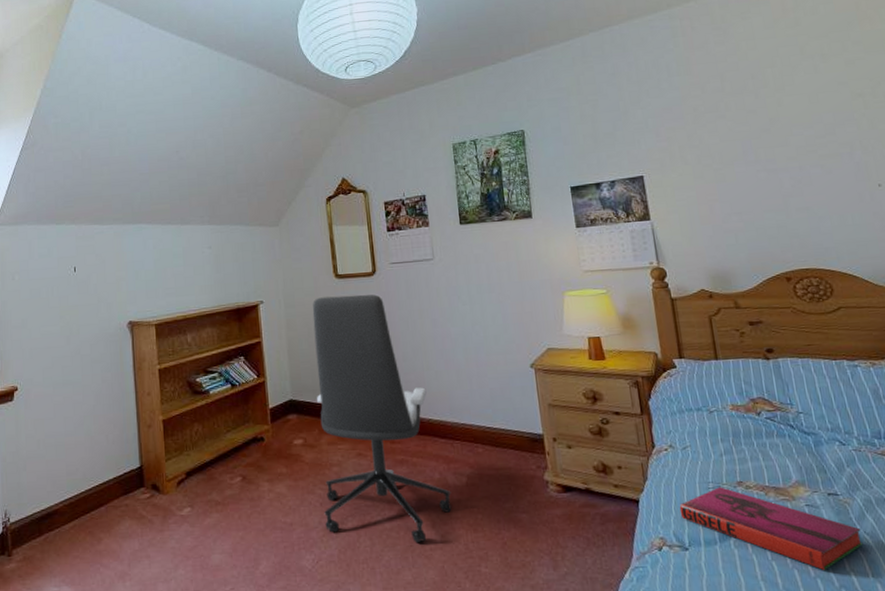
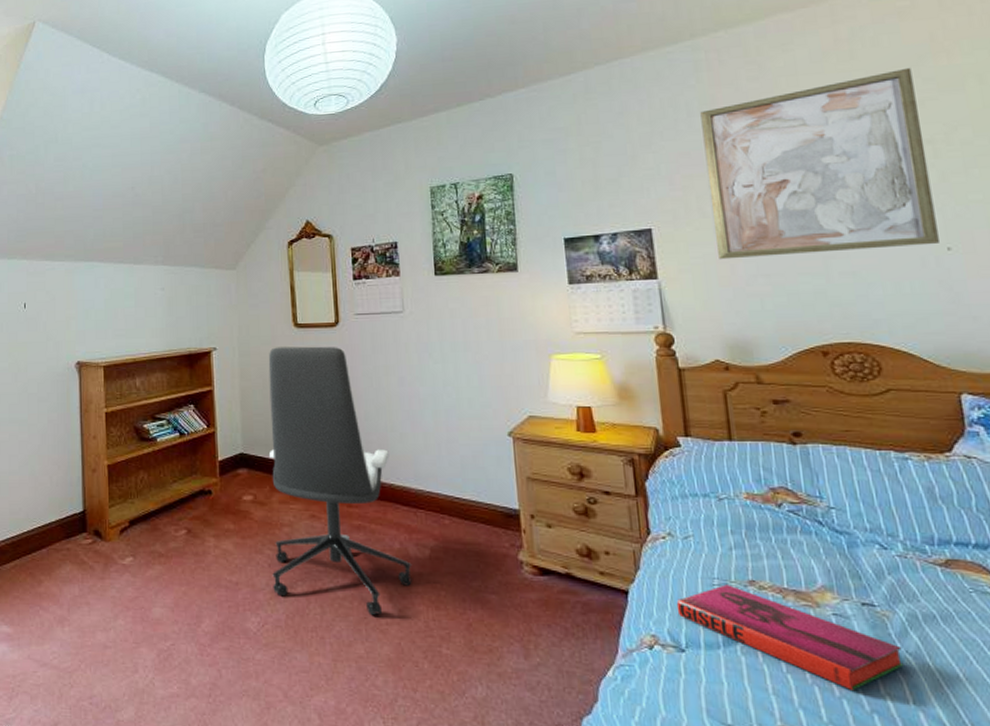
wall art: none [678,32,872,201] -> present [700,67,939,260]

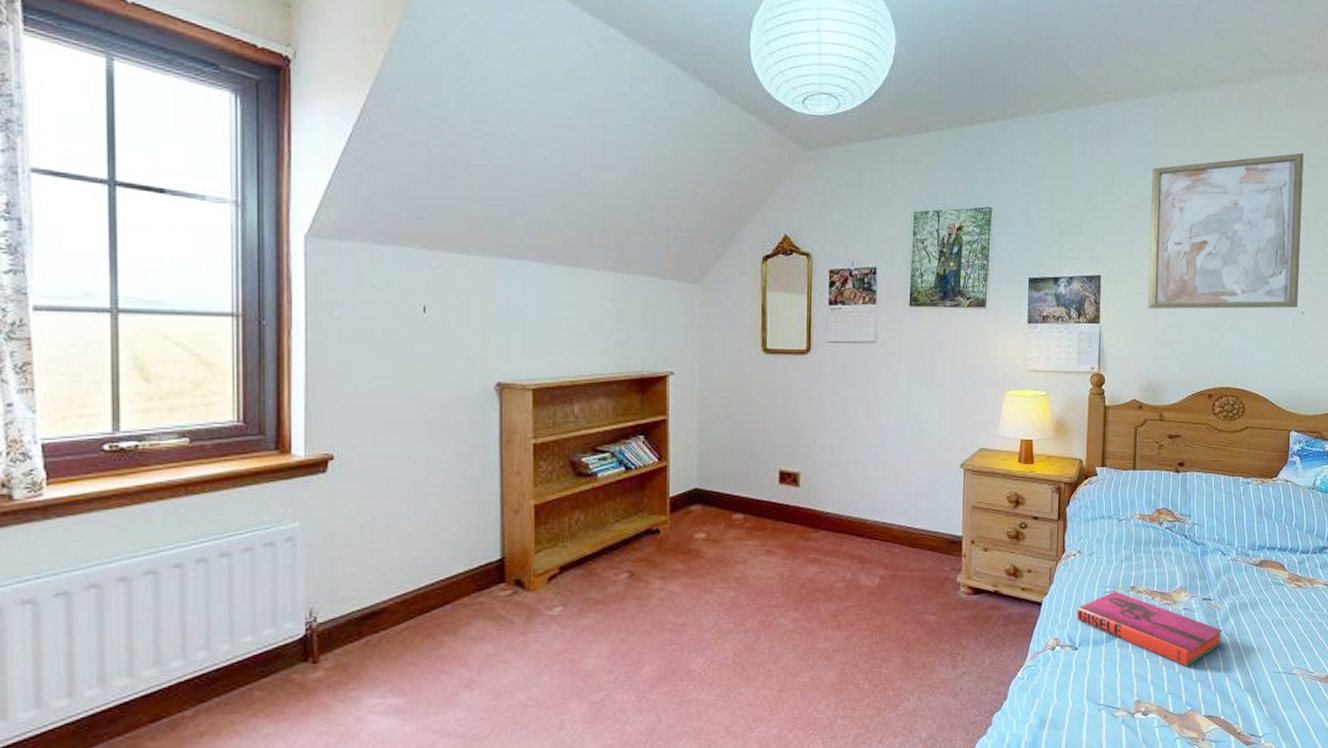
office chair: present [268,346,412,615] -> none [722,374,862,644]

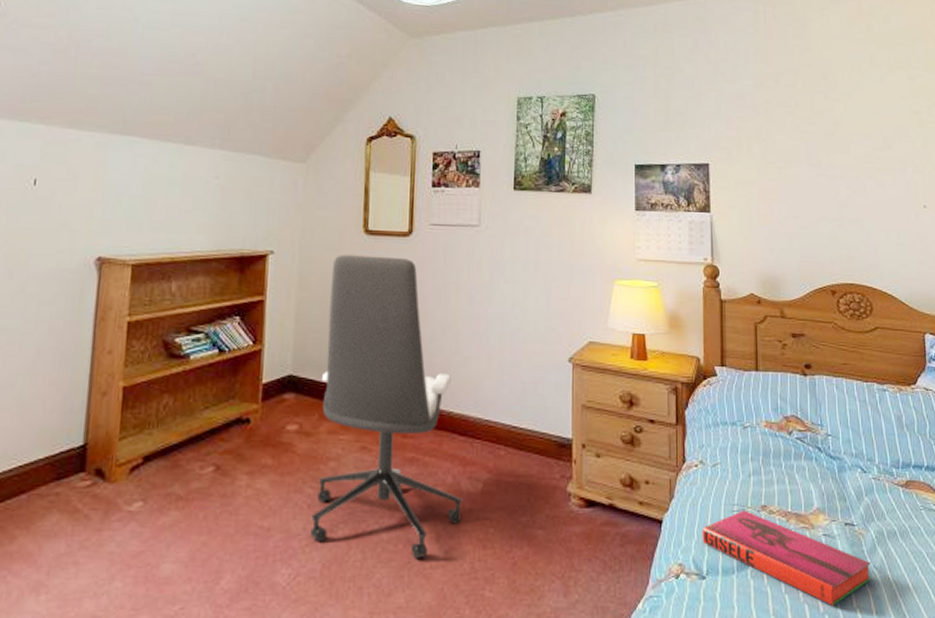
office chair: none [722,374,862,644] -> present [310,255,464,558]
wall art: present [1148,152,1304,310] -> none [756,46,919,202]

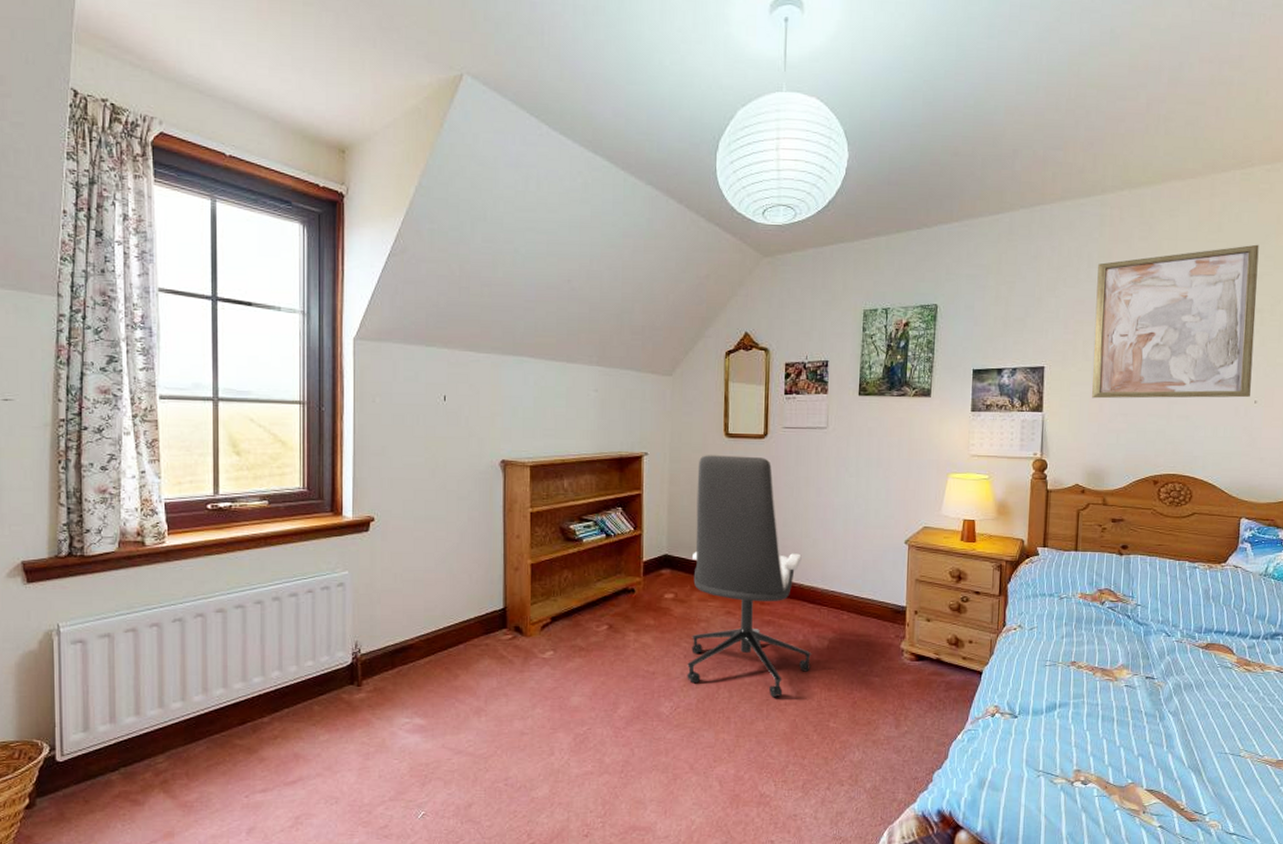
hardback book: present [702,510,871,605] -> none [1016,665,1166,741]
wall art: none [756,46,919,202] -> present [1092,244,1259,399]

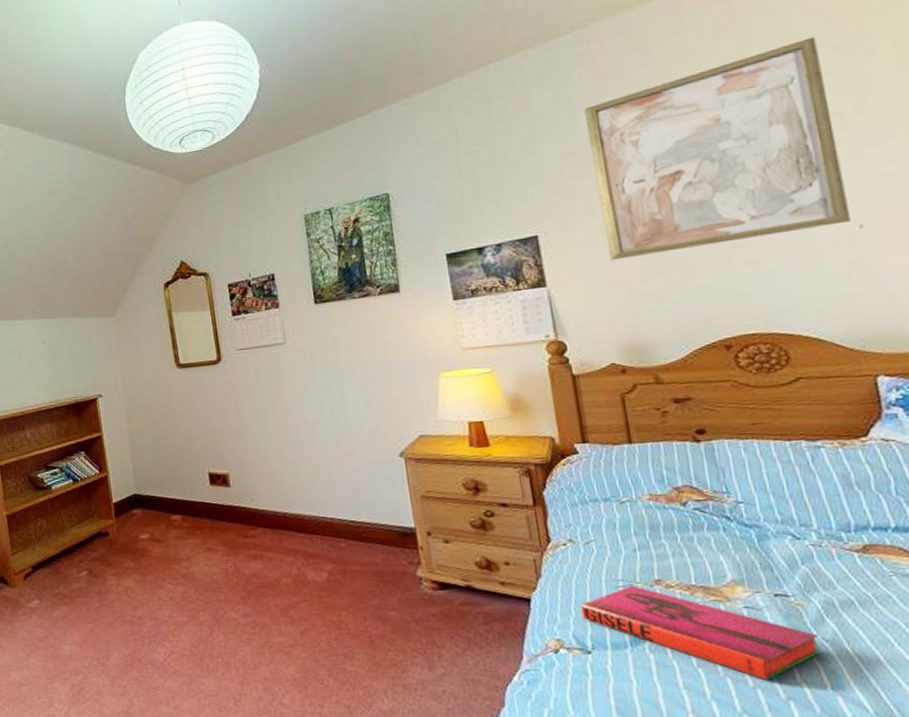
office chair: present [687,455,812,697] -> none [153,383,312,638]
hardback book: none [1016,665,1166,741] -> present [580,585,821,680]

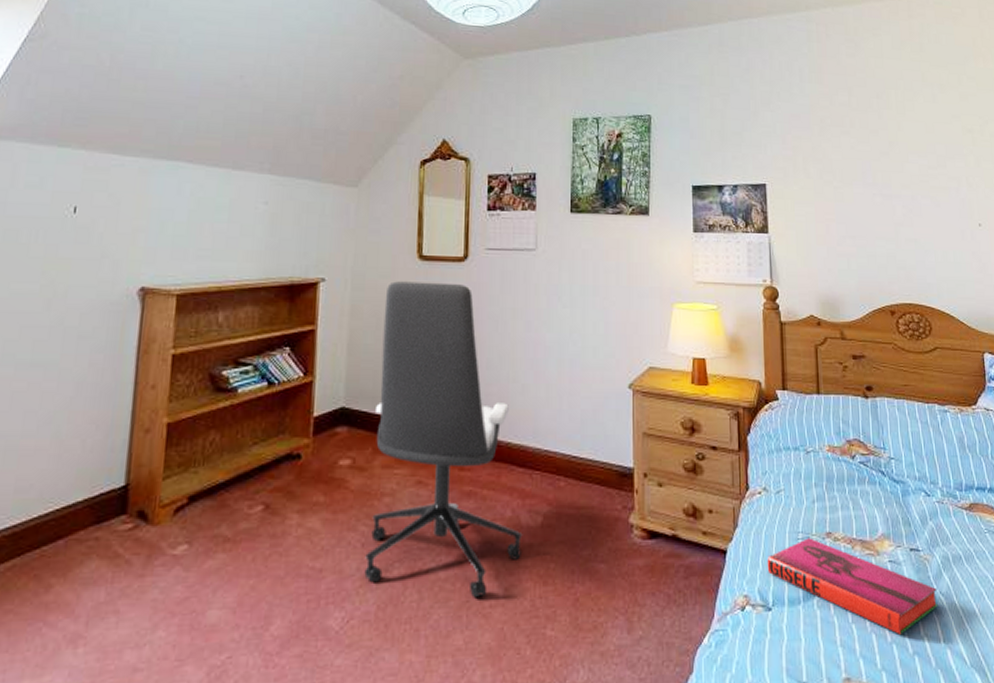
office chair: none [153,383,312,638] -> present [364,281,523,597]
wall art: present [584,36,850,261] -> none [810,65,974,220]

